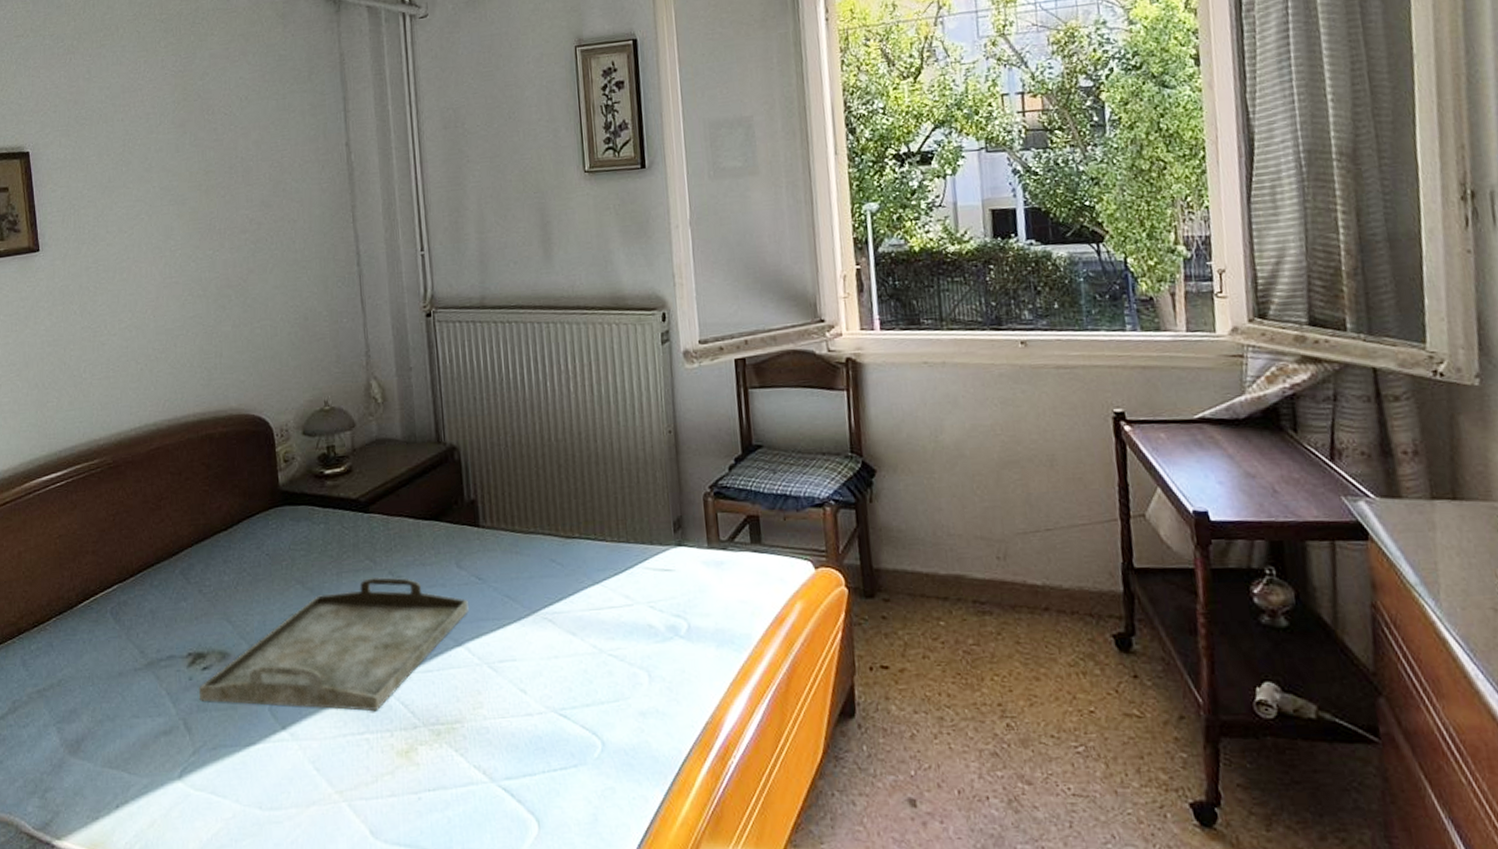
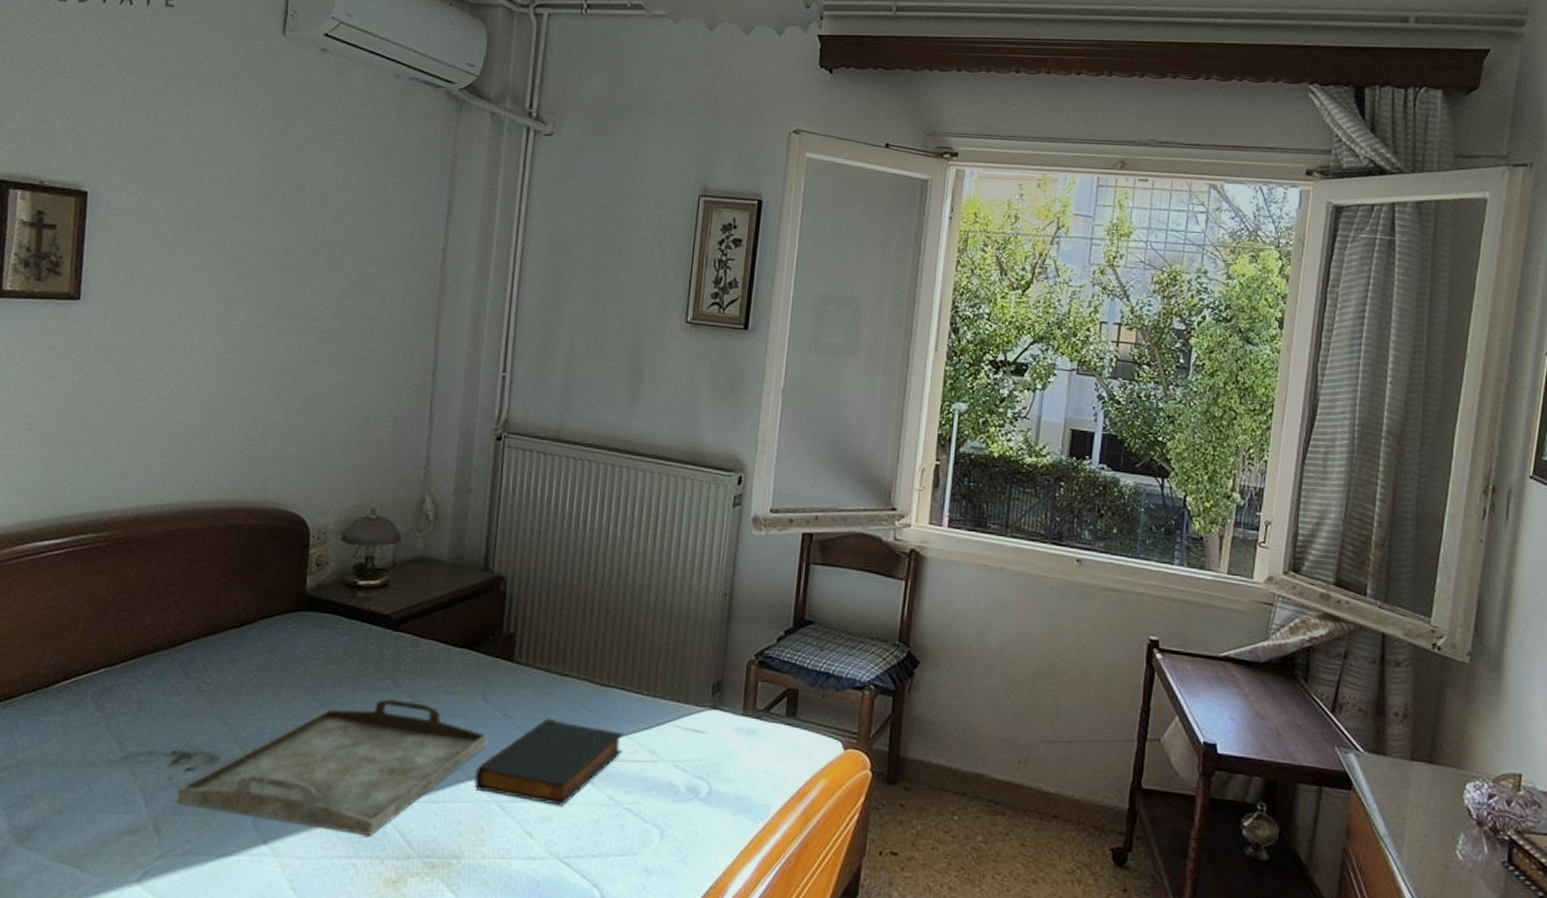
book: none [462,576,597,661] -> present [474,718,624,806]

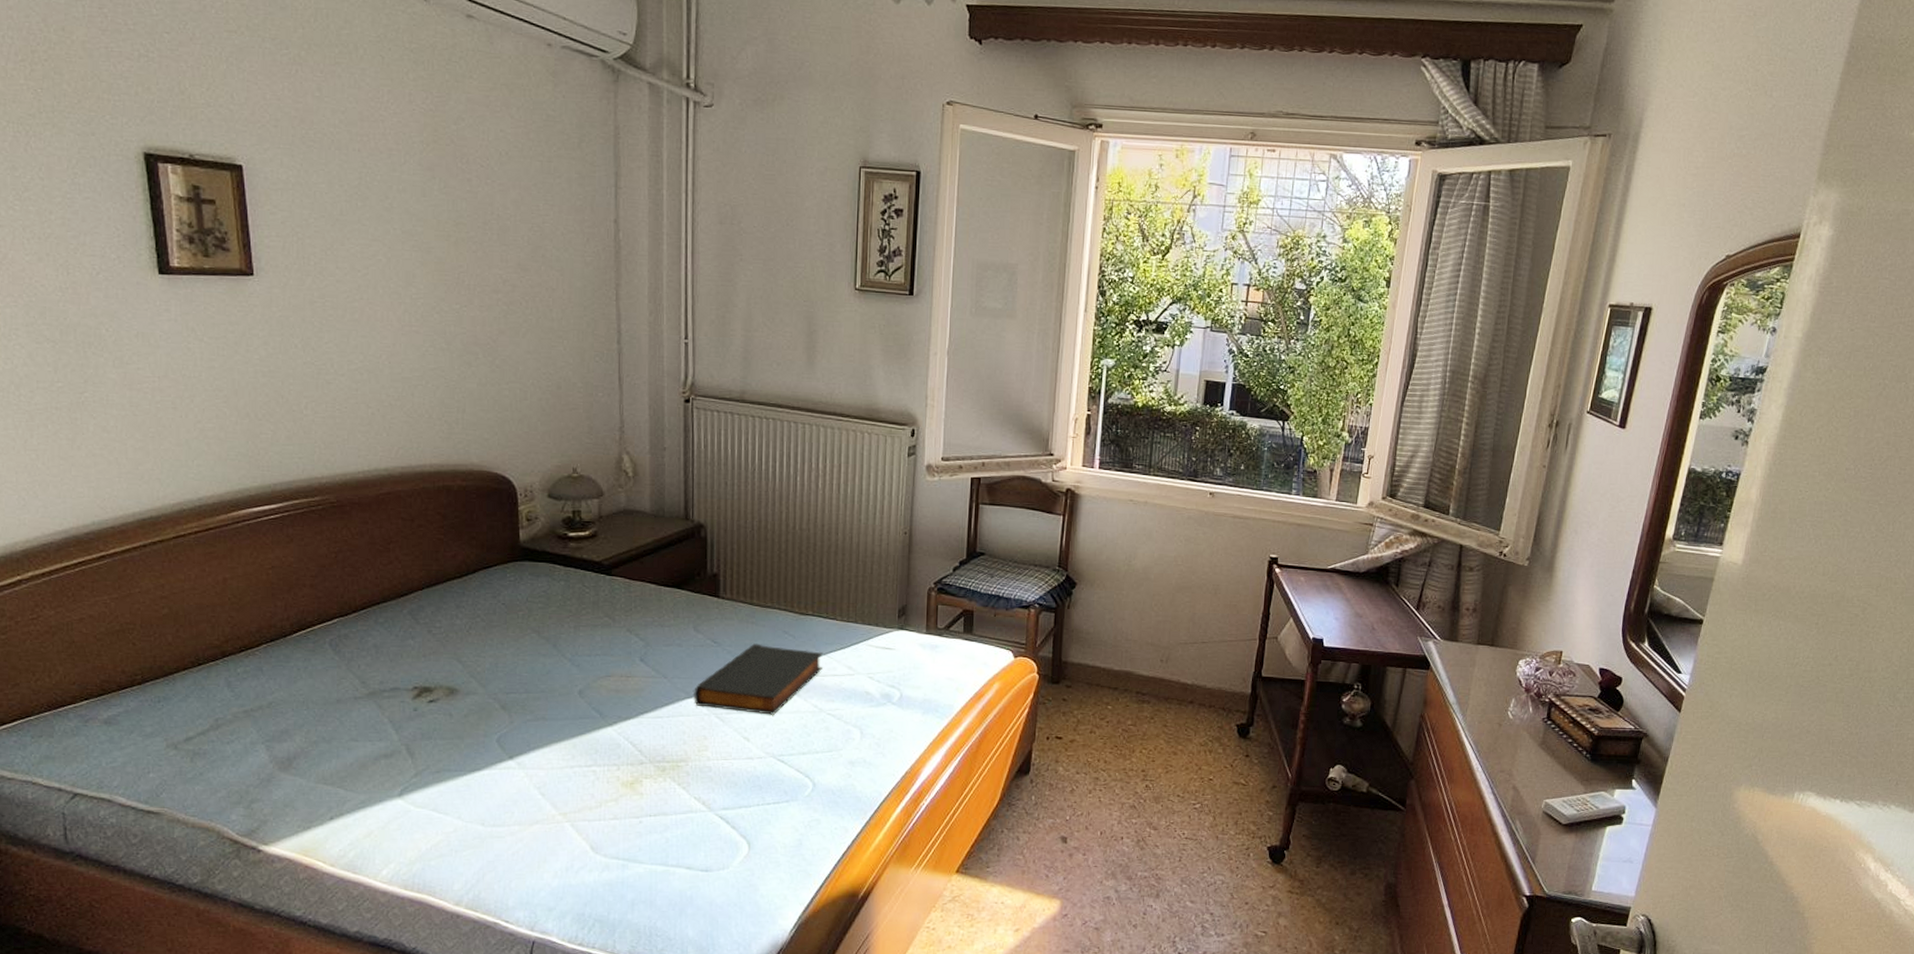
serving tray: present [176,697,488,837] -> none [424,632,702,748]

